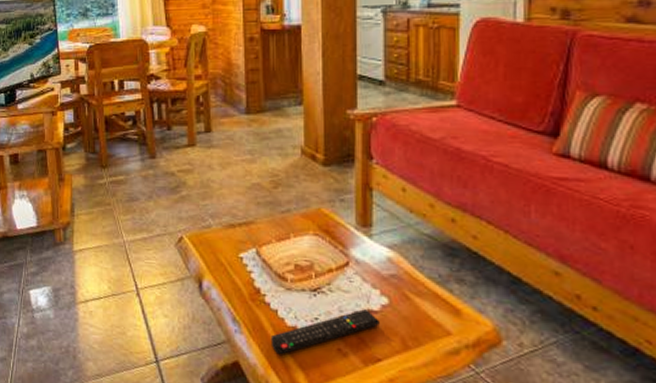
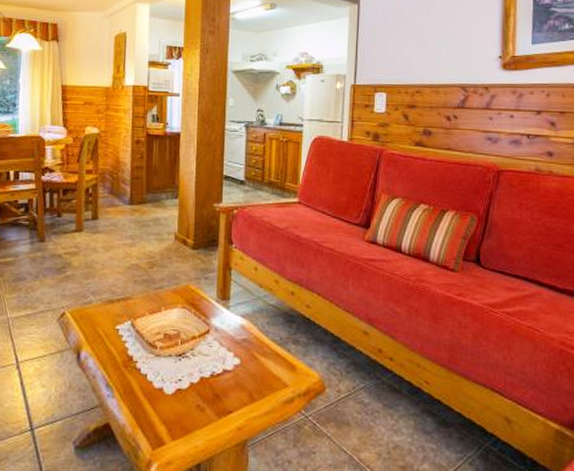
remote control: present [270,309,379,354] -> none [139,369,232,413]

